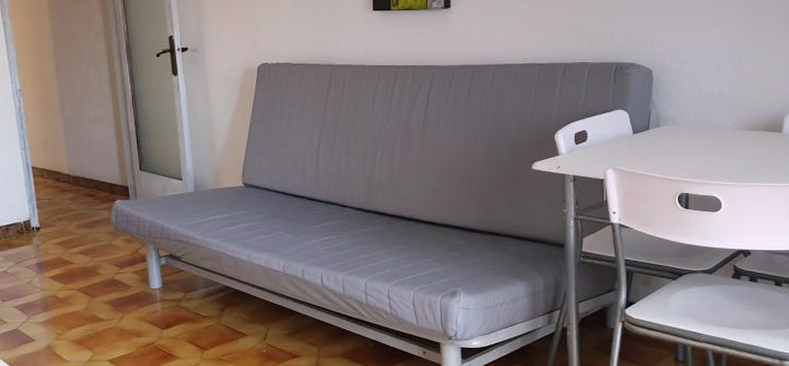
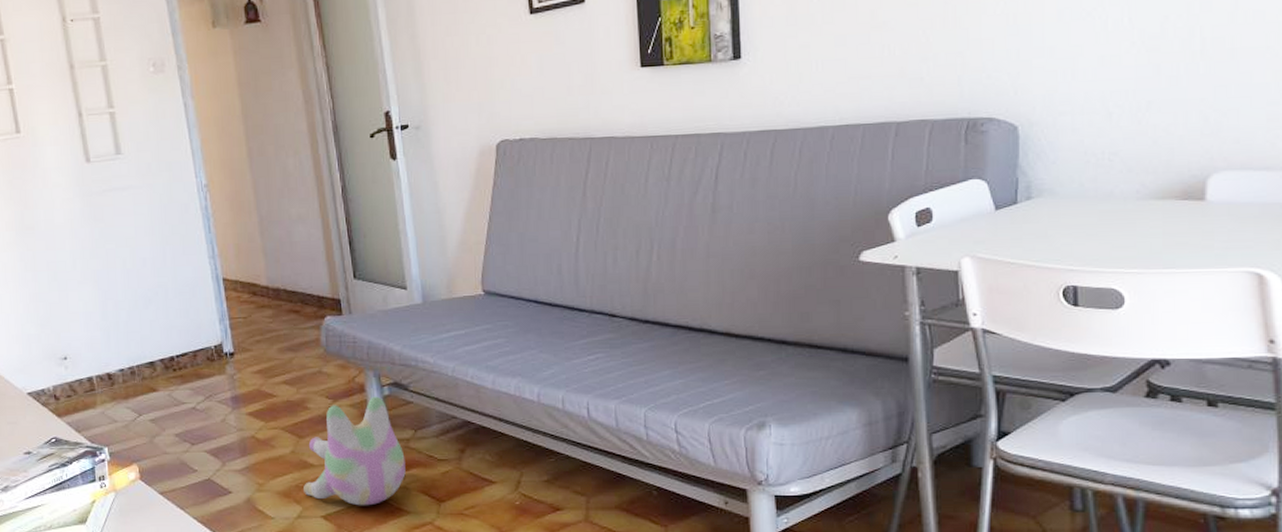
plush toy: none [94,265,177,352] -> present [304,396,406,506]

